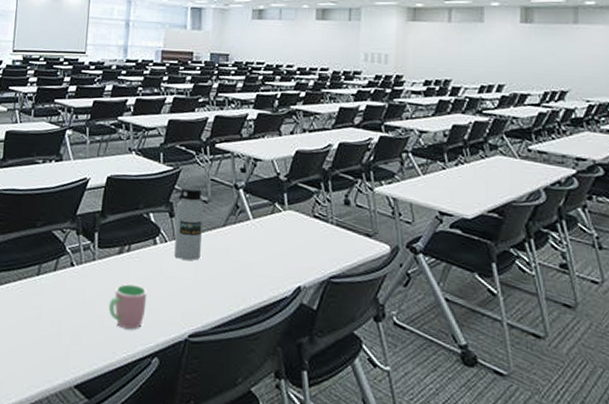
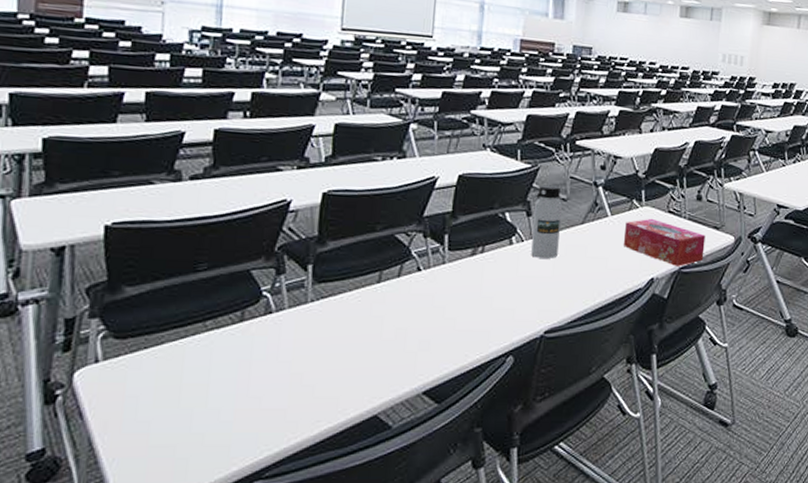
cup: present [108,284,147,329] -> none [460,286,502,330]
tissue box: none [266,222,356,276] -> present [623,218,706,266]

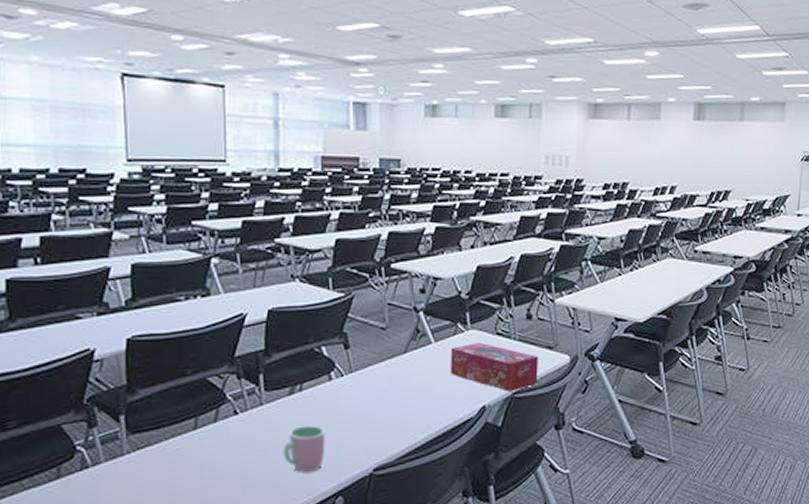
cup: none [460,286,502,330] -> present [283,426,326,472]
water bottle: present [531,184,562,259] -> none [352,314,381,392]

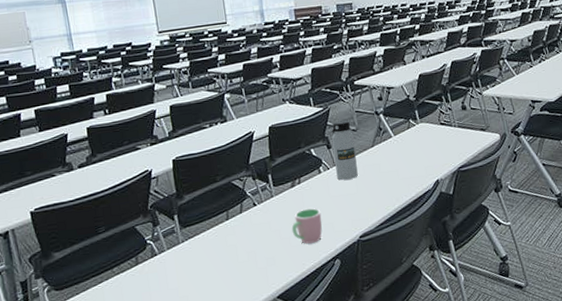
water bottle: none [352,314,381,392] -> present [331,120,358,180]
tissue box: present [450,342,538,392] -> none [407,132,477,167]

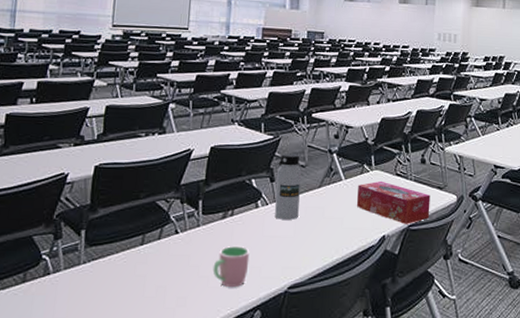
tissue box: none [407,132,477,167] -> present [356,180,430,224]

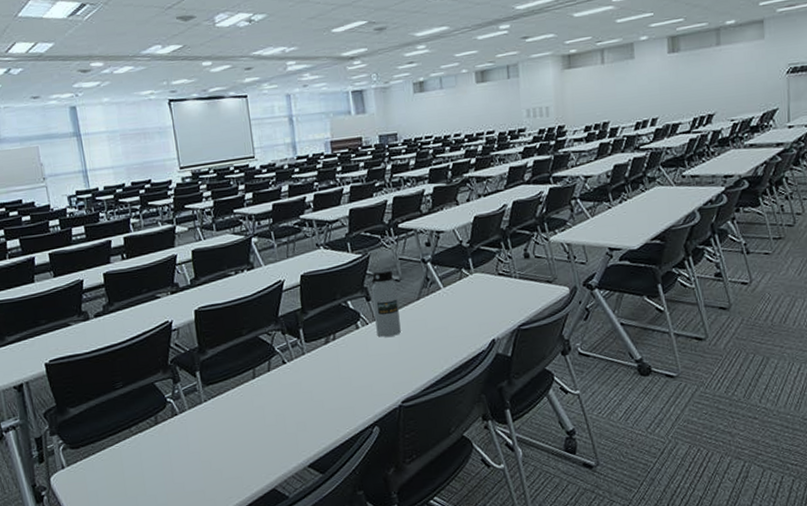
cup: present [212,246,250,287] -> none [325,368,360,408]
tissue box: present [356,180,430,224] -> none [459,283,541,325]

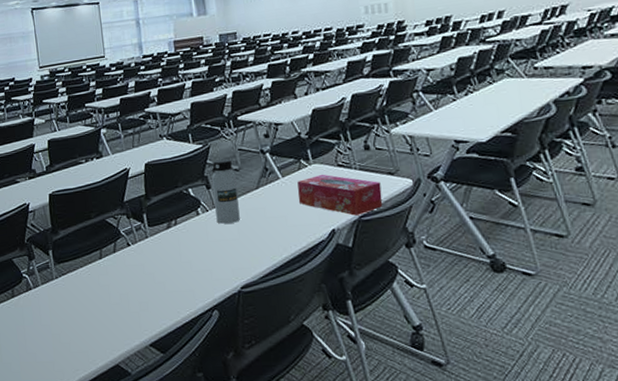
tissue box: none [459,283,541,325] -> present [297,174,383,216]

